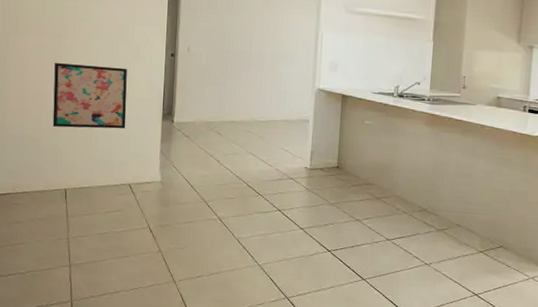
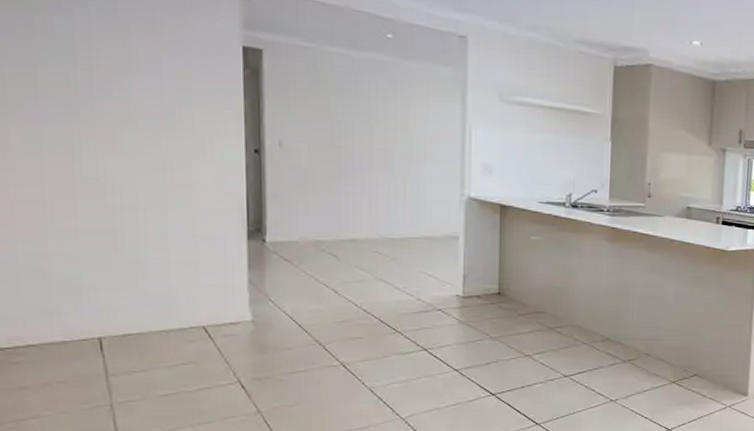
wall art: present [52,62,127,129] -> none [63,158,191,253]

